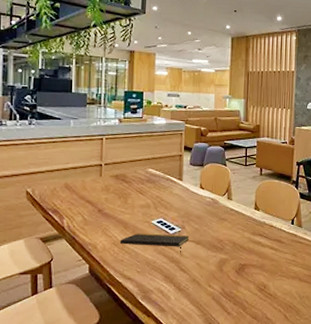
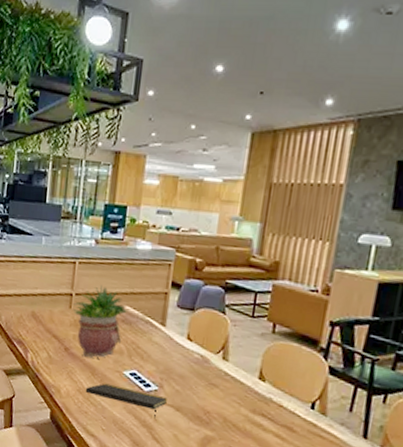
potted plant: none [103,155,152,215] -> present [73,285,129,358]

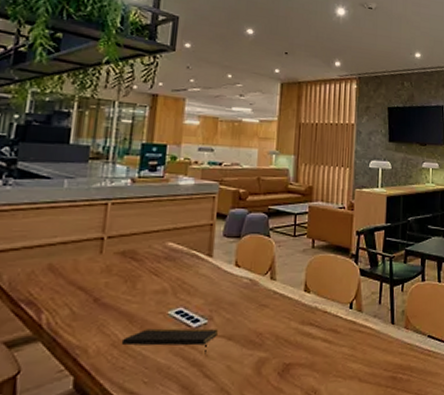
potted plant: present [73,285,129,358] -> none [104,224,172,305]

